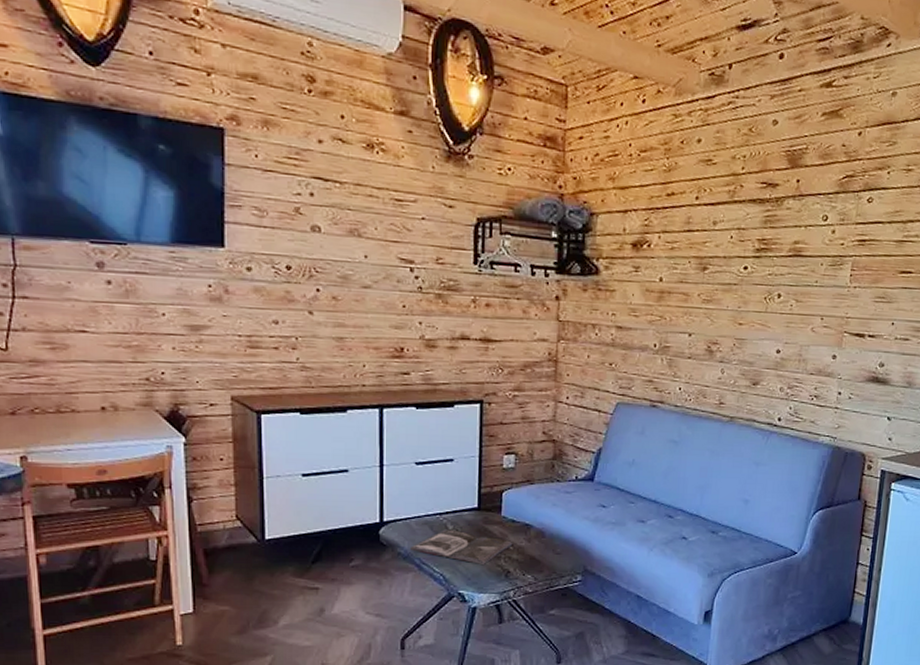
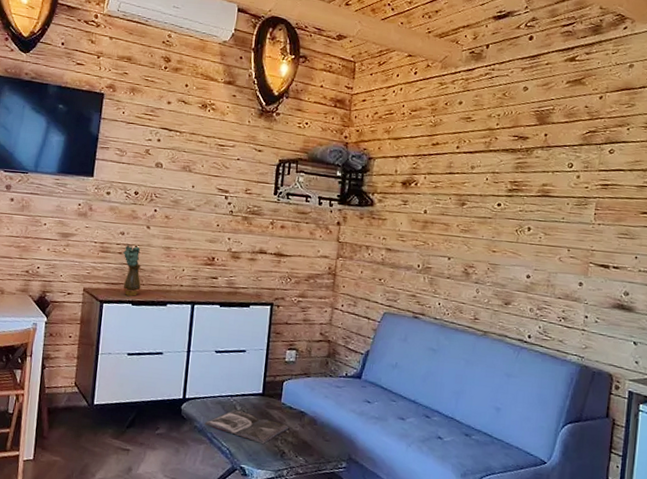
vase: none [280,334,310,403] -> present [123,242,142,297]

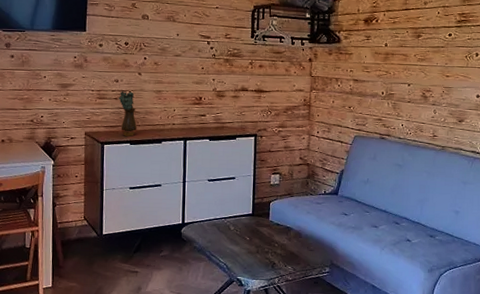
magazine: present [205,409,288,444] -> none [203,230,277,257]

